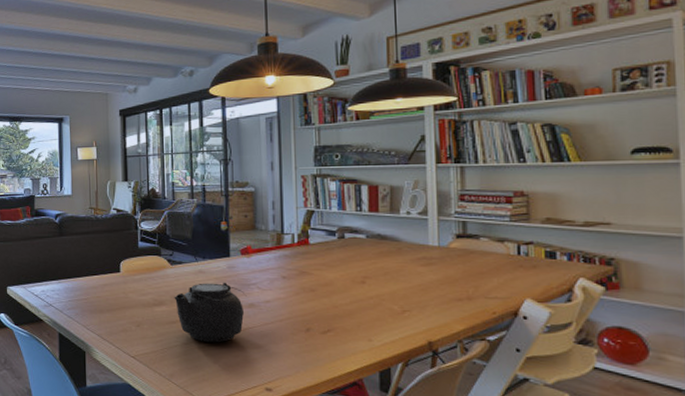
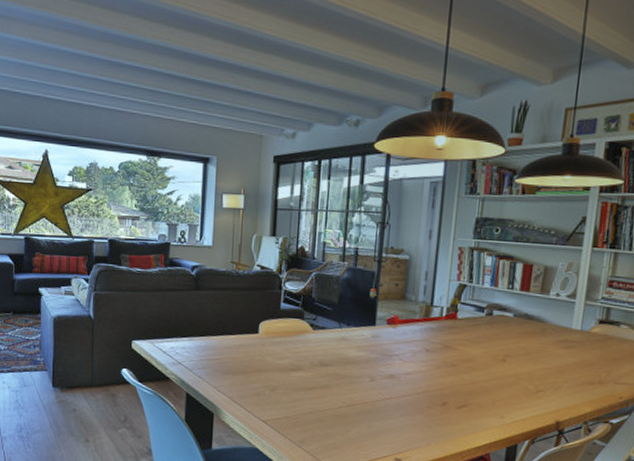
teapot: present [174,282,247,343] -> none [313,350,388,412]

